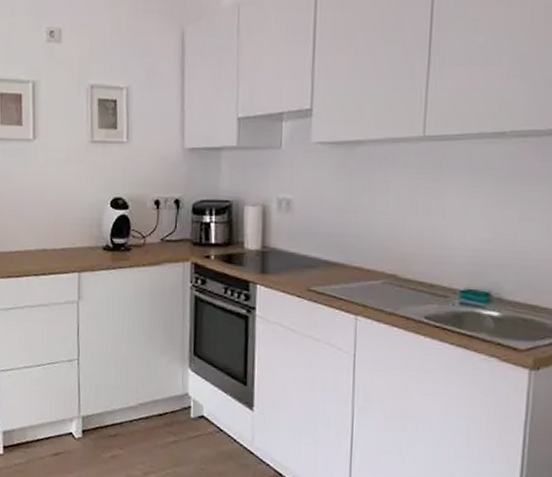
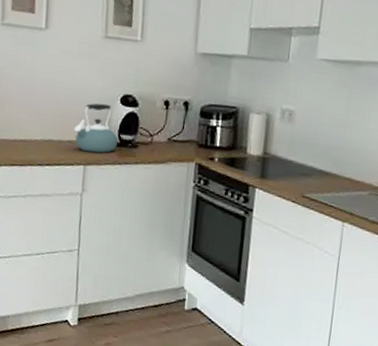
kettle: none [66,208,111,259] -> present [74,103,118,153]

